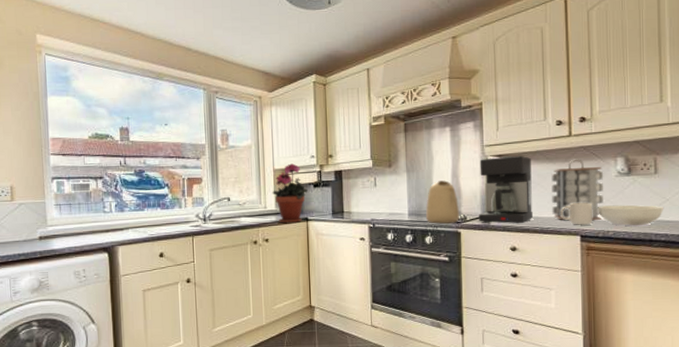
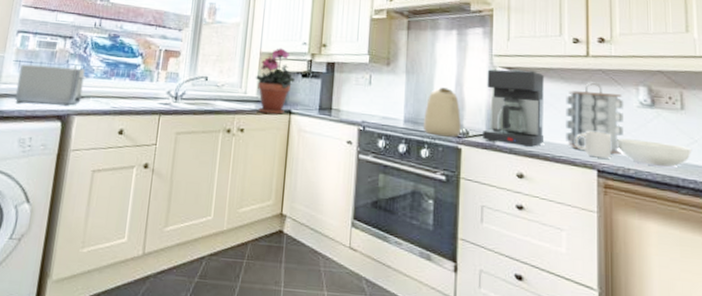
toaster: none [61,204,123,242] -> present [14,64,87,106]

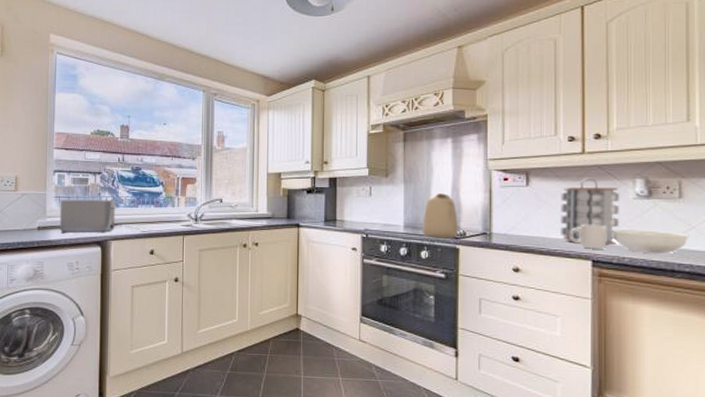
potted plant: present [255,48,295,116] -> none [264,168,301,229]
coffee maker: present [483,69,544,148] -> none [479,171,539,244]

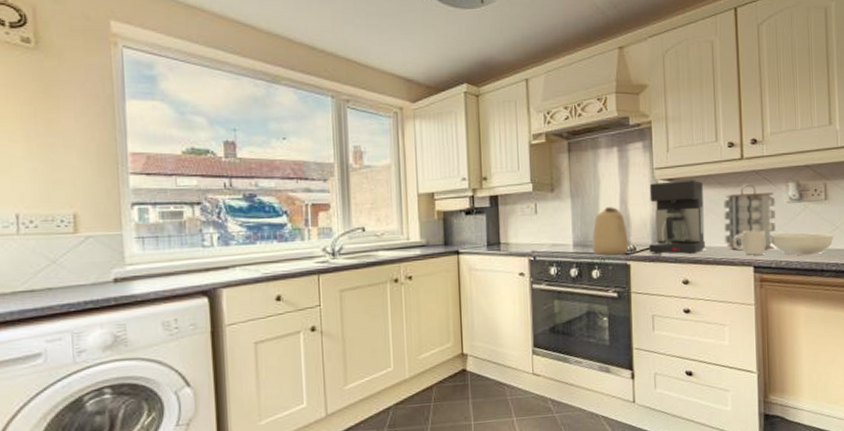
toaster: present [59,199,117,234] -> none [144,236,228,285]
coffee maker: none [479,171,539,244] -> present [649,179,705,255]

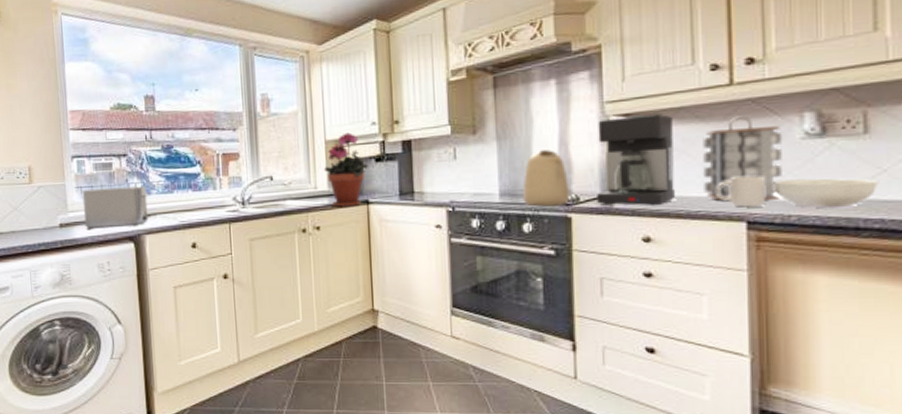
toaster: none [144,236,228,285] -> present [82,186,149,230]
potted plant: none [416,187,458,259] -> present [323,132,368,208]

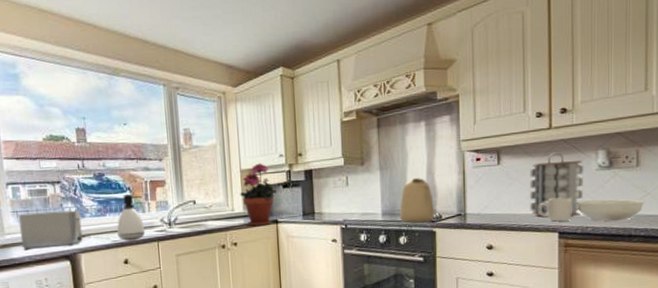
soap dispenser: none [184,169,216,222] -> present [116,194,146,241]
coffee maker: present [597,113,675,206] -> none [455,150,510,222]

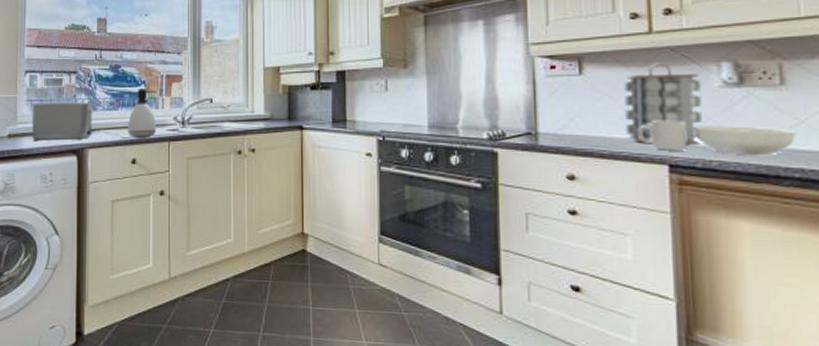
potted plant: present [239,163,277,227] -> none [261,61,303,132]
kettle: present [399,178,435,224] -> none [450,86,497,140]

